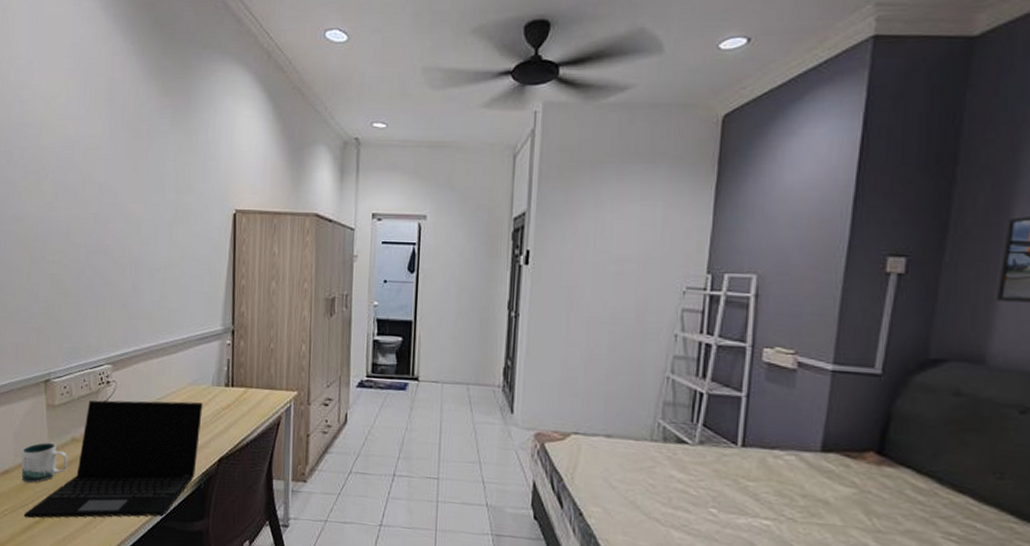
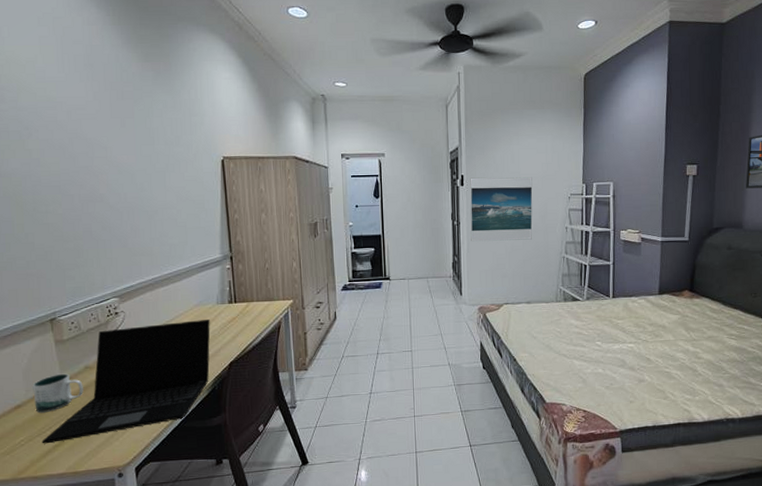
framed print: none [532,254,629,347] -> present [470,177,533,242]

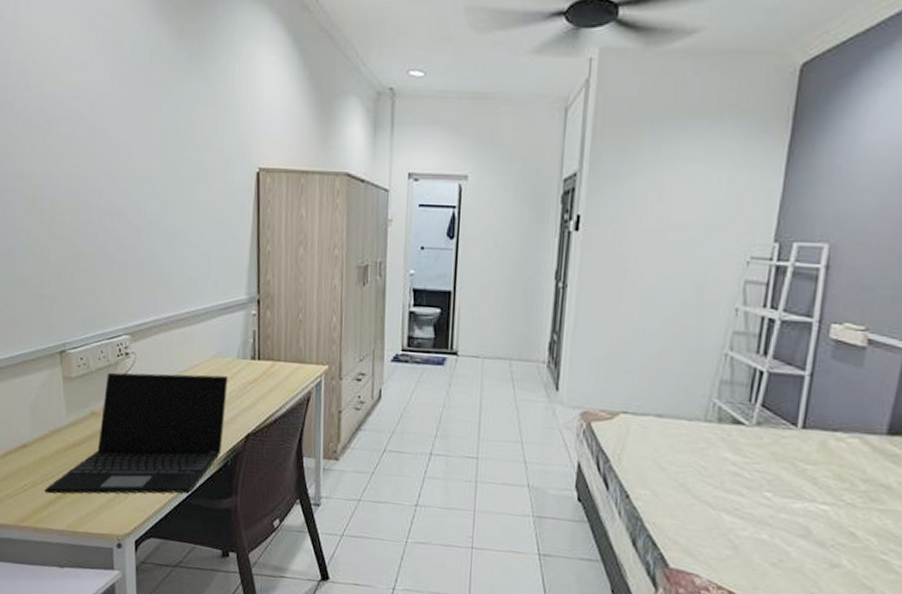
mug: present [32,373,83,413] -> none [39,416,88,458]
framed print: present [470,177,533,242] -> none [580,219,690,322]

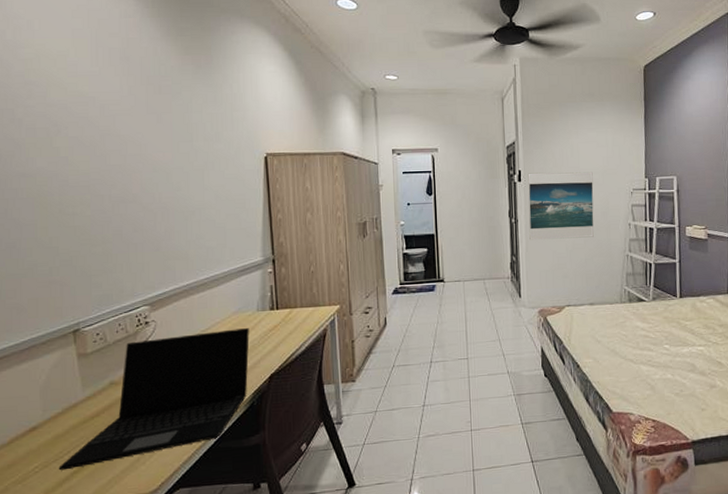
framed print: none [580,219,690,322] -> present [528,172,594,240]

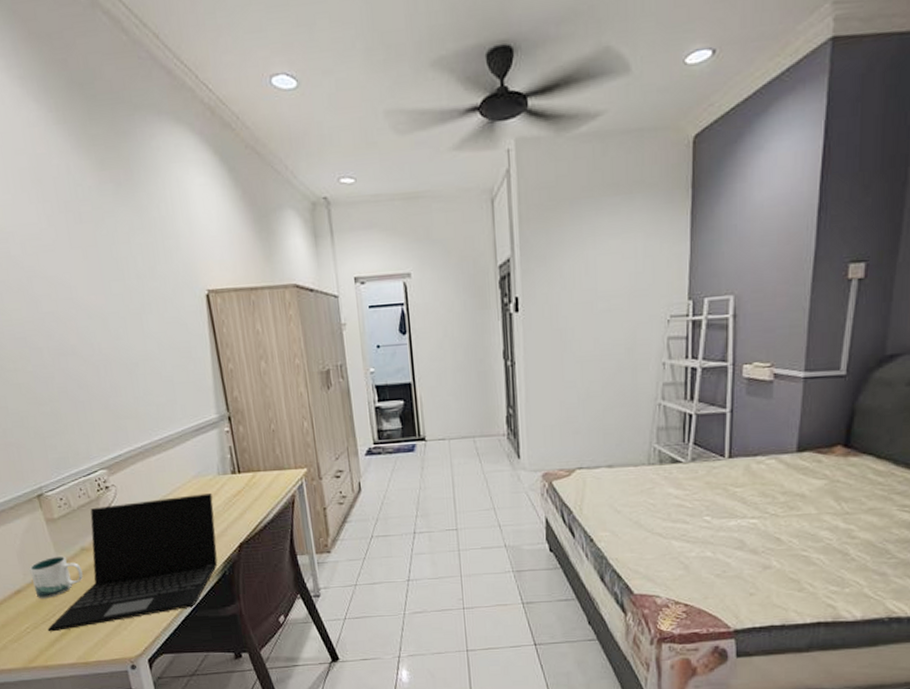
mug: none [50,390,107,436] -> present [29,556,83,599]
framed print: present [528,172,594,240] -> none [527,294,616,388]

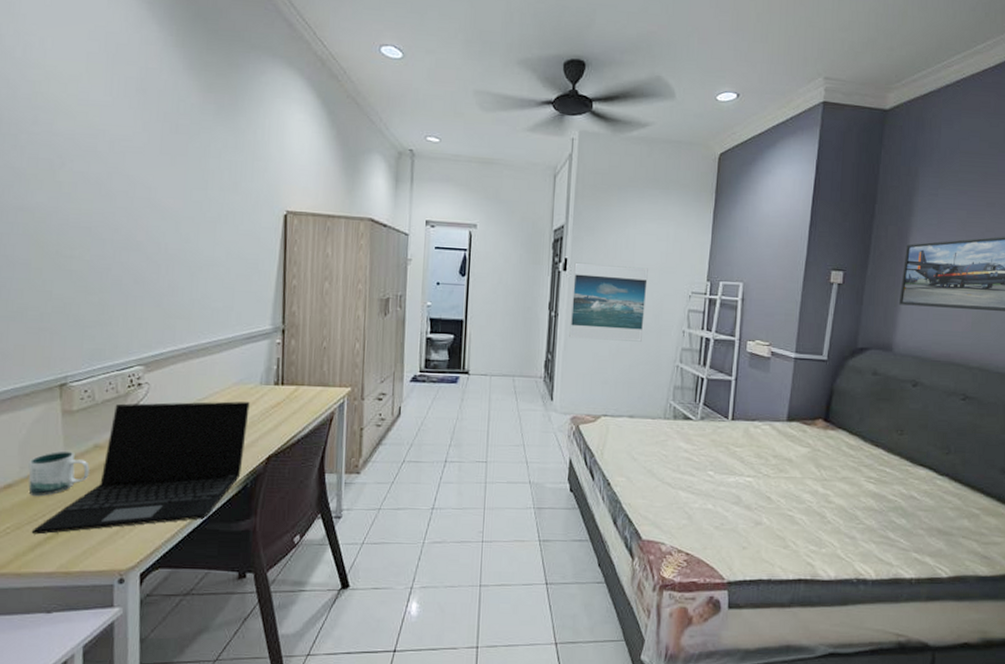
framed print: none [527,294,616,388] -> present [569,262,648,342]

